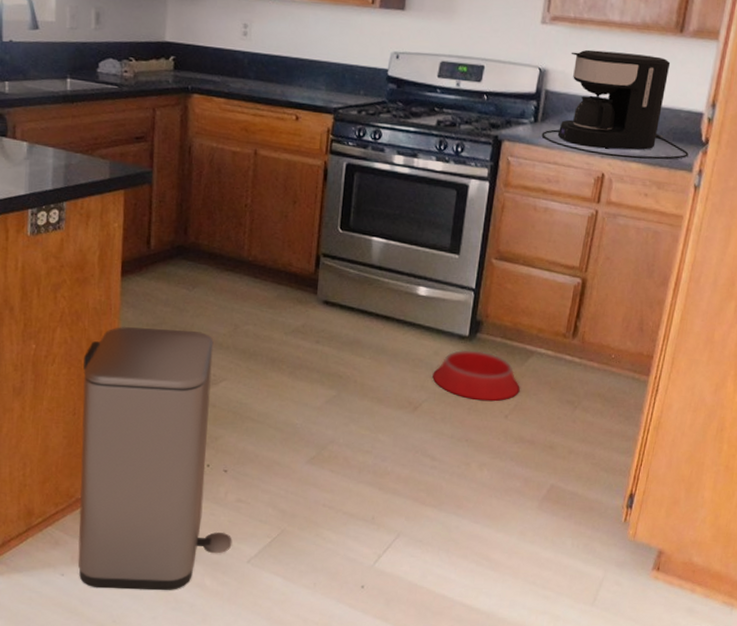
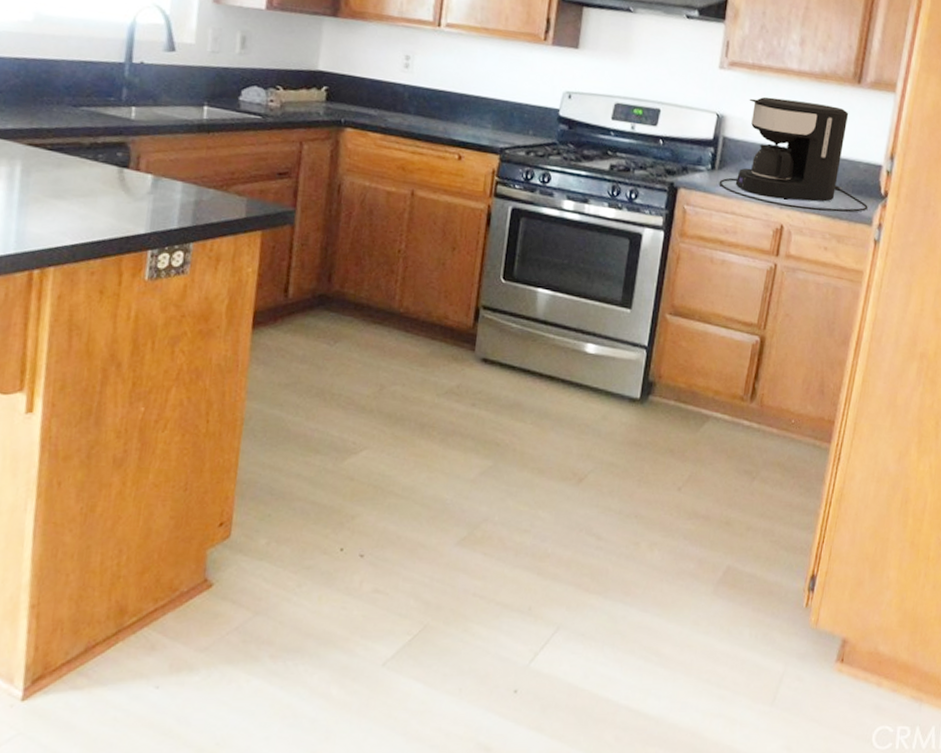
pedal bin: present [78,327,232,590] -> none [177,387,366,704]
pet bowl: present [432,349,520,402] -> none [599,413,695,473]

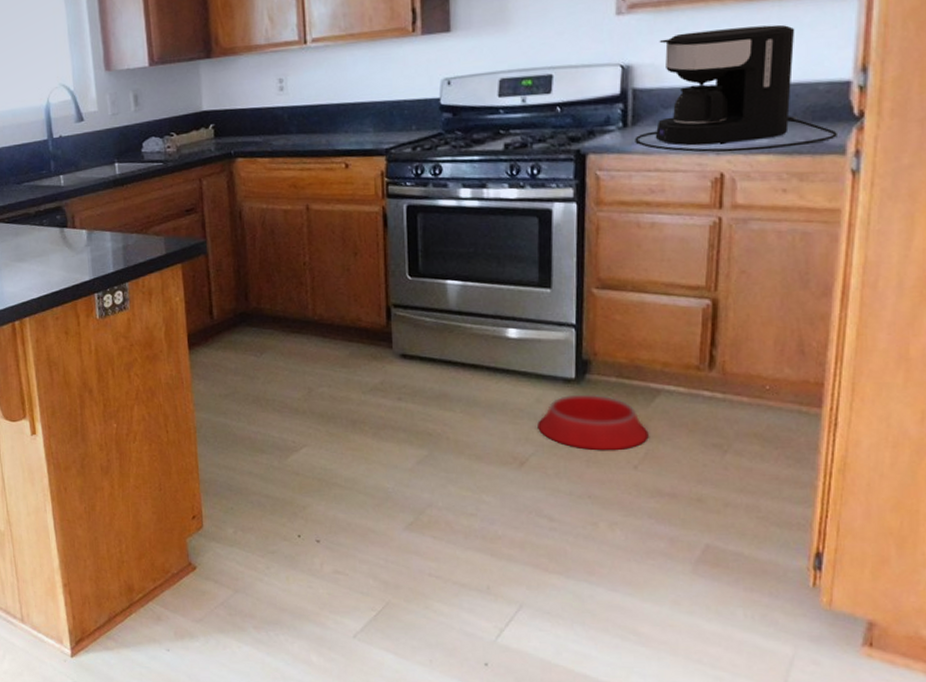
pet bowl: none [599,413,695,473] -> present [536,394,649,451]

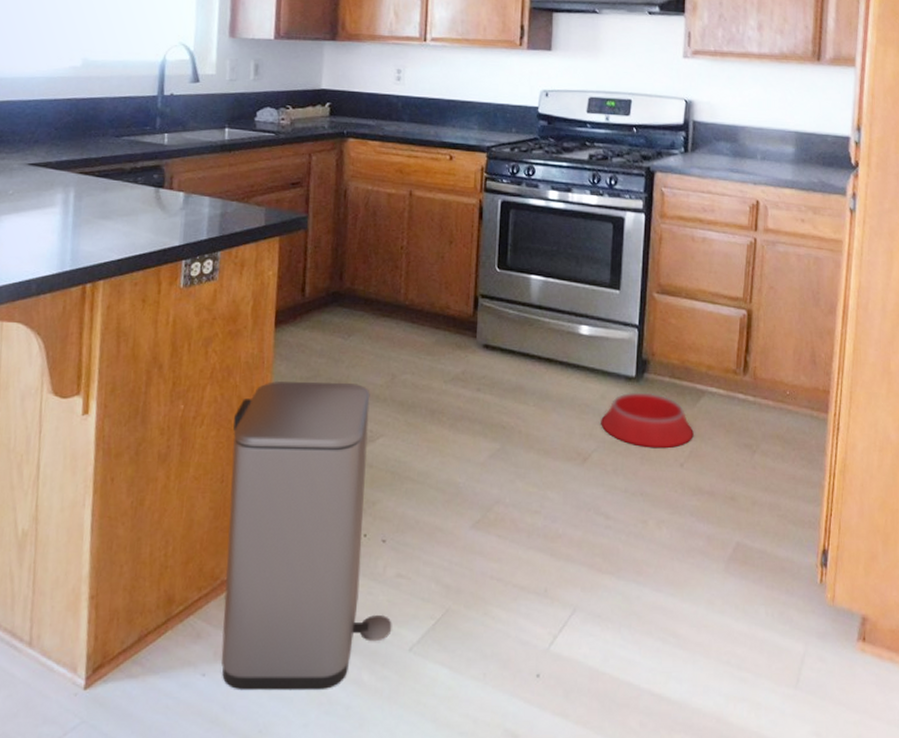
pedal bin: none [162,398,335,666] -> present [221,381,392,691]
coffee maker: present [635,24,837,153] -> none [693,80,840,185]

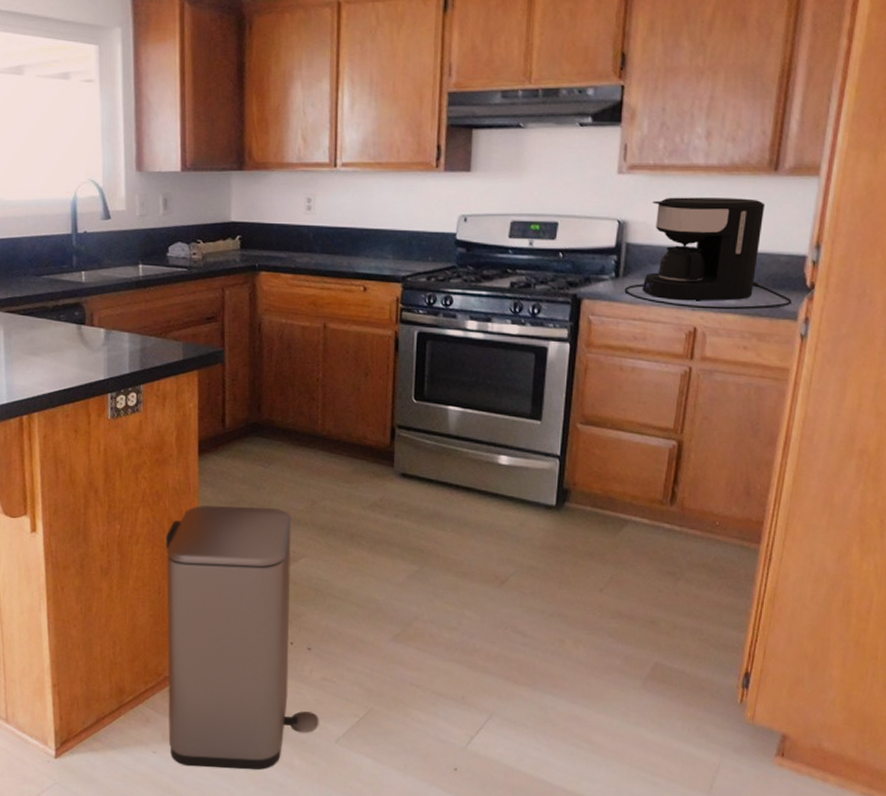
pet bowl: present [600,392,694,449] -> none [518,520,615,575]
coffee maker: none [693,80,840,185] -> present [624,197,792,310]

